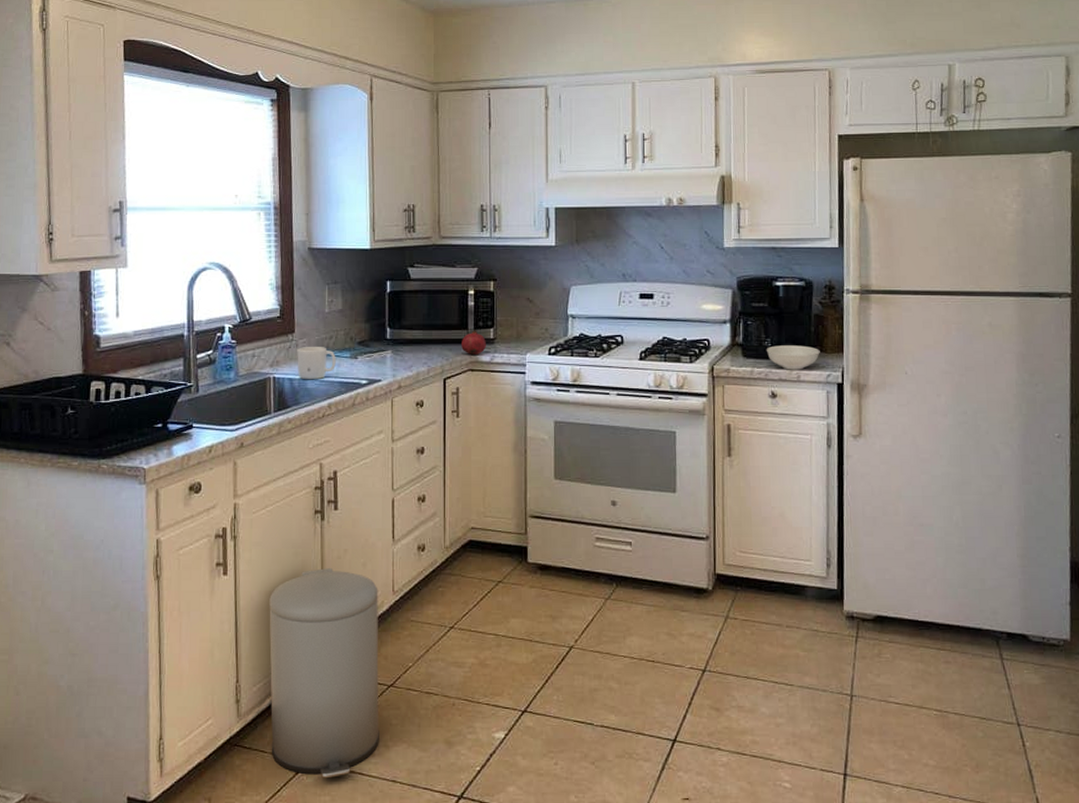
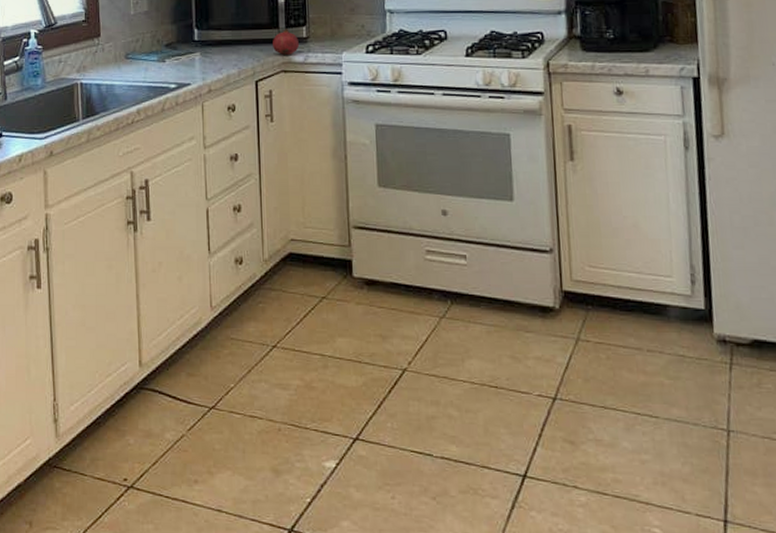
pedal bin: present [269,568,380,779] -> none [84,282,203,506]
mug: present [297,347,336,380] -> none [104,50,143,85]
bowl: present [766,345,820,370] -> none [608,36,671,64]

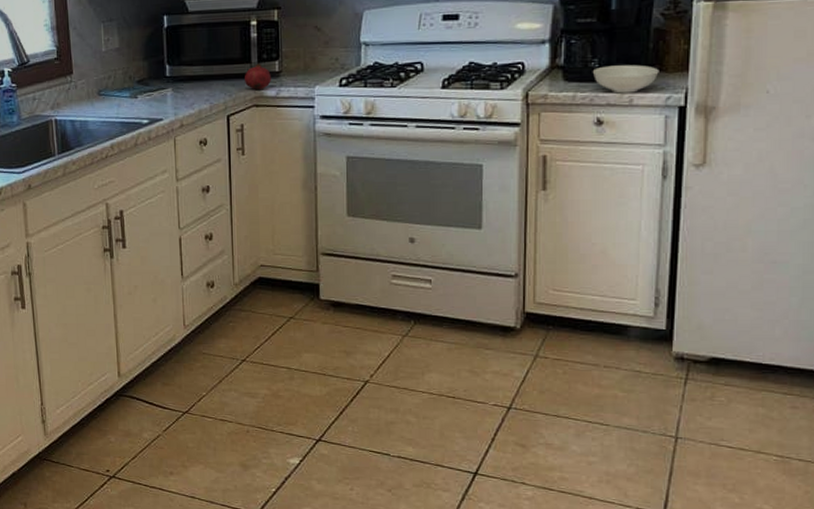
bowl: none [608,36,671,64] -> present [592,64,659,94]

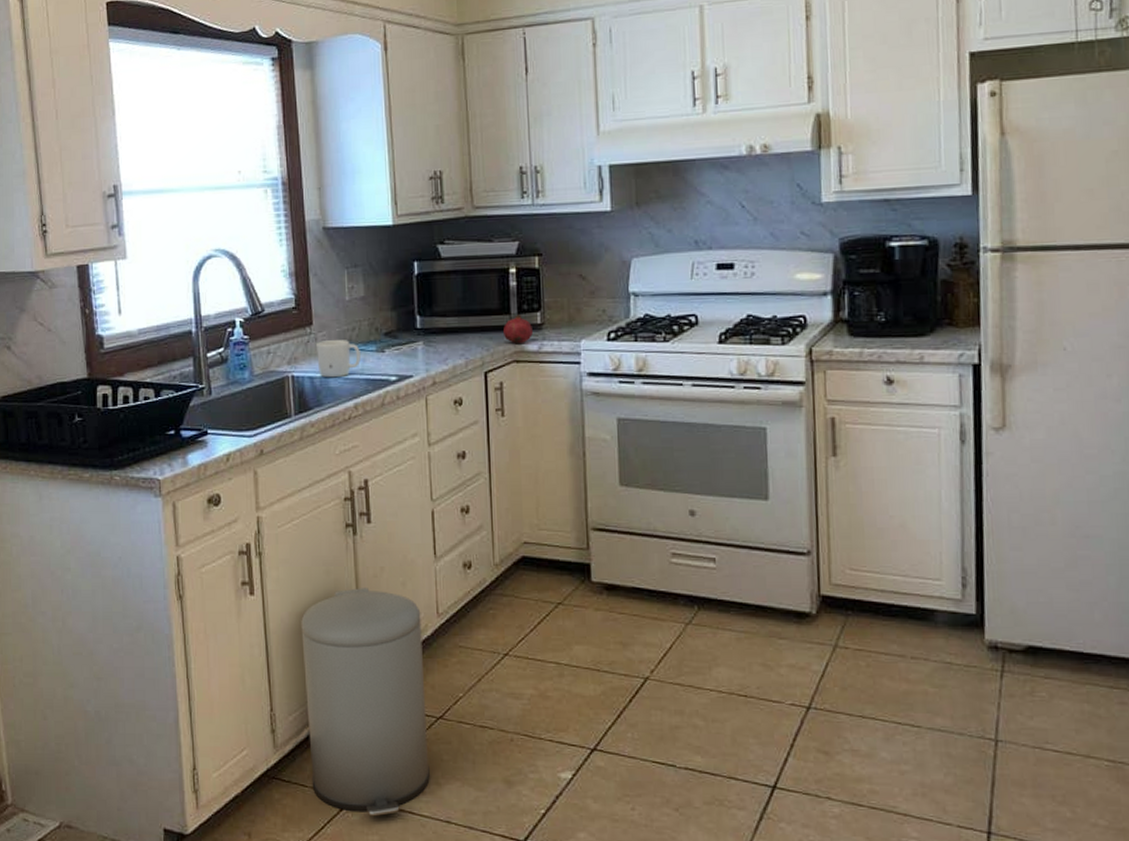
pedal bin: none [66,303,177,492] -> present [301,588,430,817]
mug: none [76,87,116,121] -> present [316,340,361,378]
bowl: present [592,64,659,94] -> none [878,319,950,350]

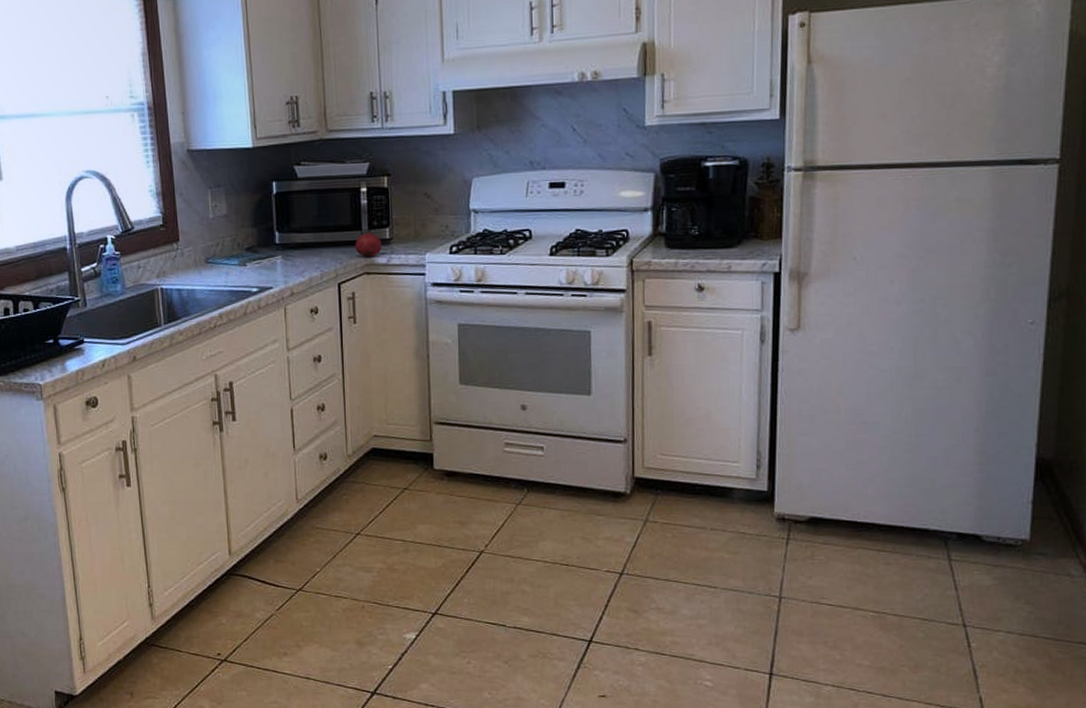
pedal bin: present [301,588,430,817] -> none [174,478,291,676]
mug: present [316,340,361,378] -> none [183,255,224,290]

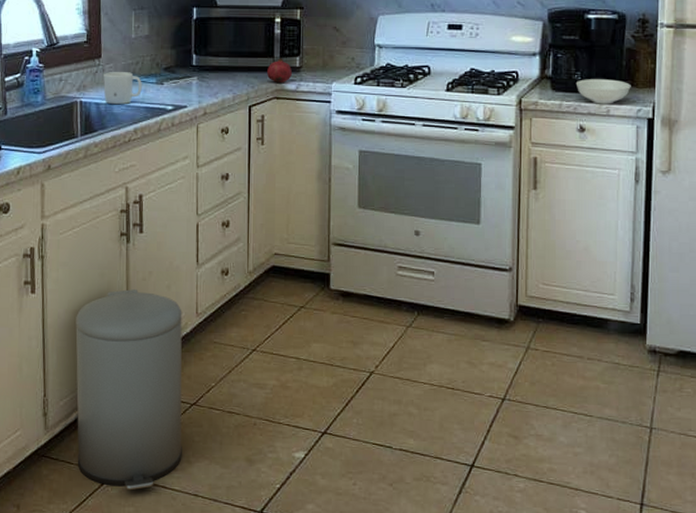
pedal bin: none [174,478,291,676] -> present [75,289,183,491]
mug: none [183,255,224,290] -> present [103,72,142,105]
bowl: none [692,232,755,260] -> present [575,79,631,104]

